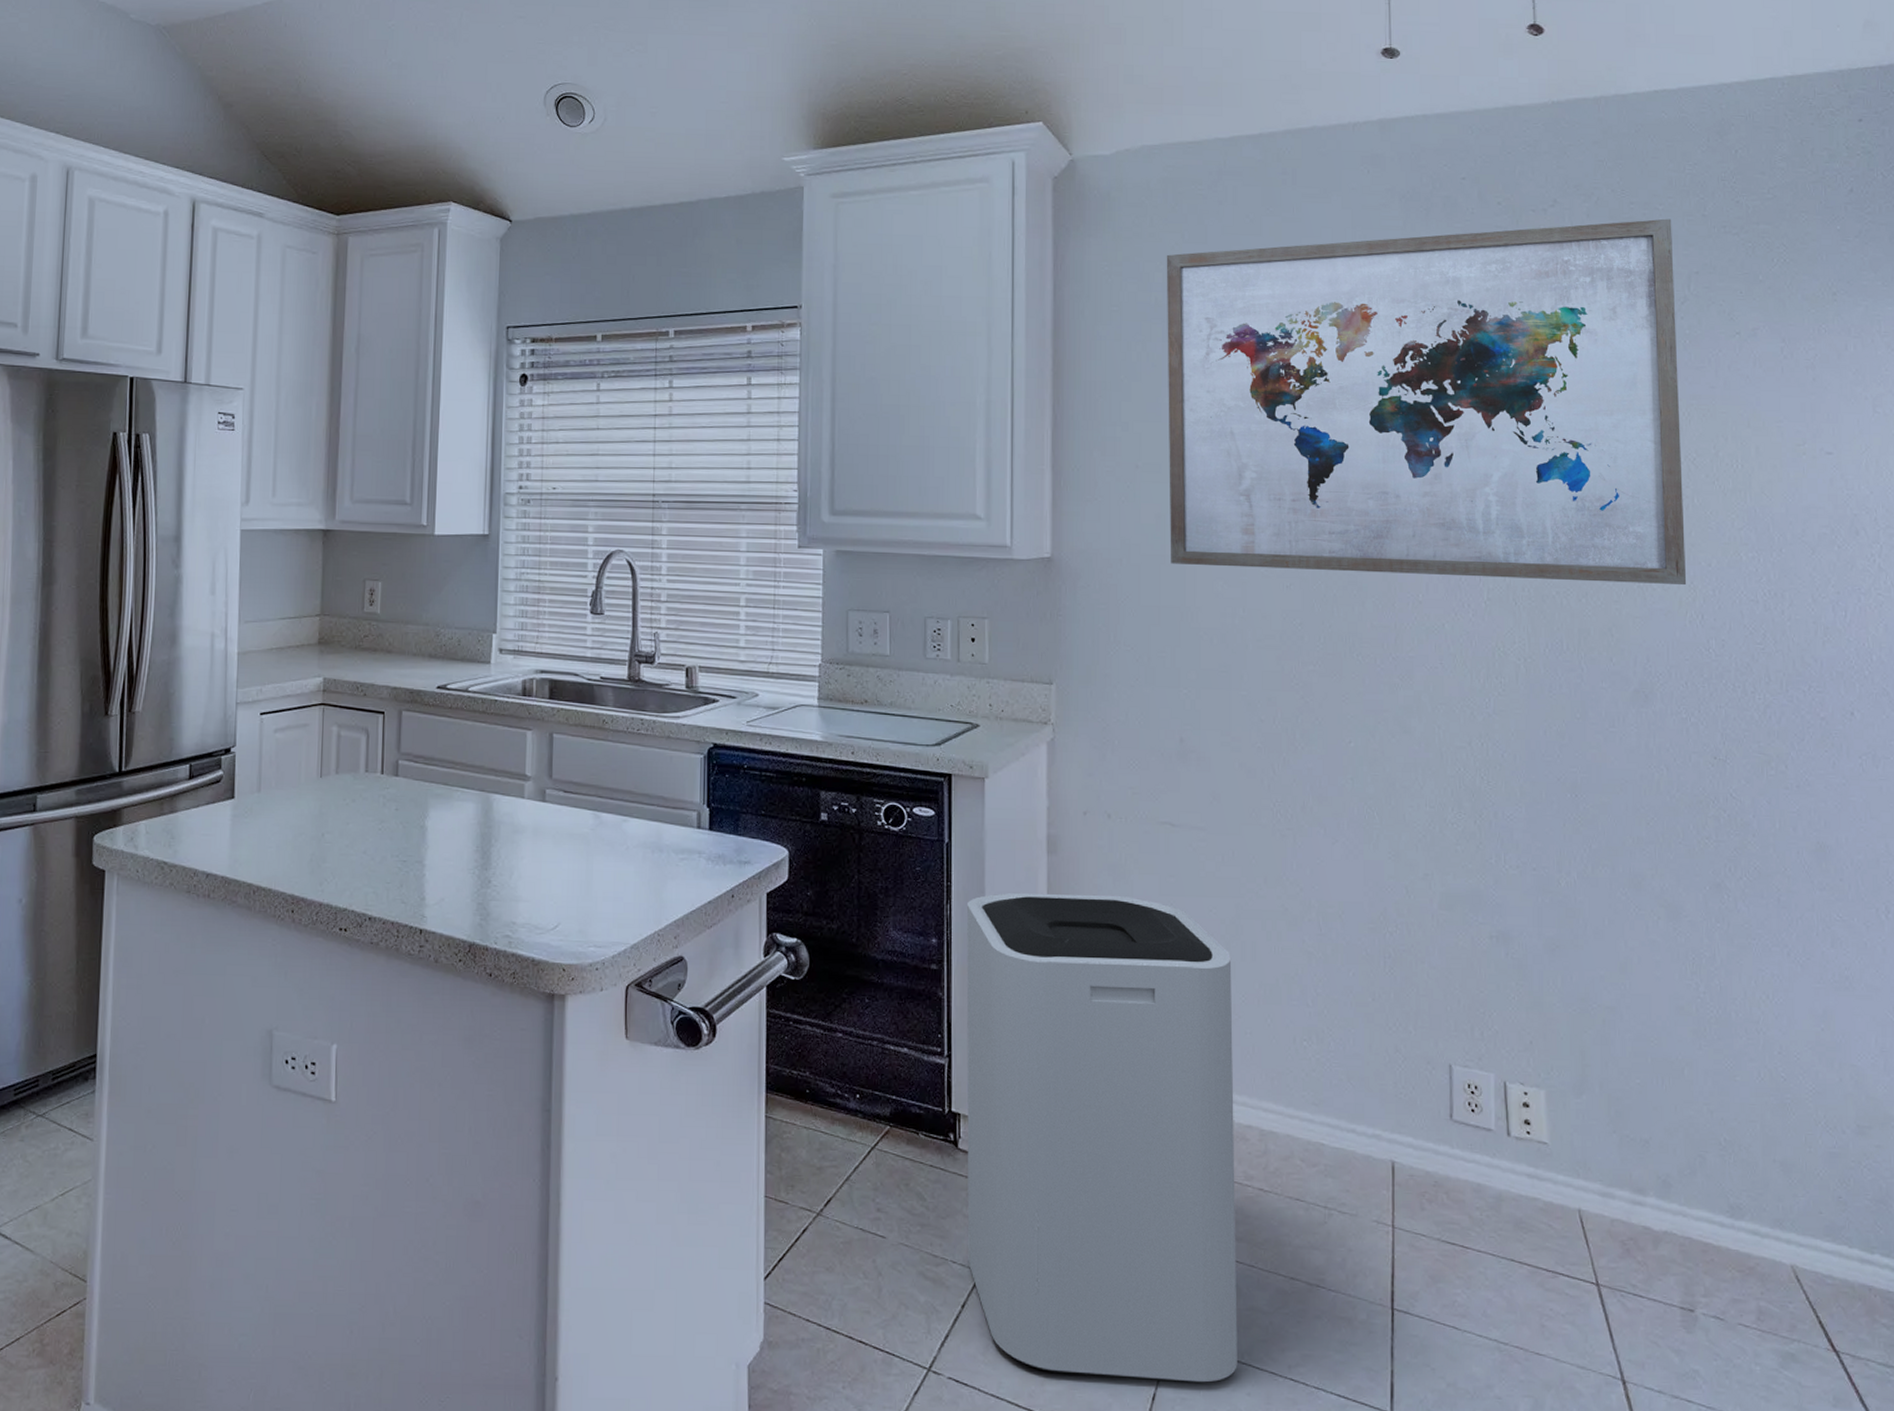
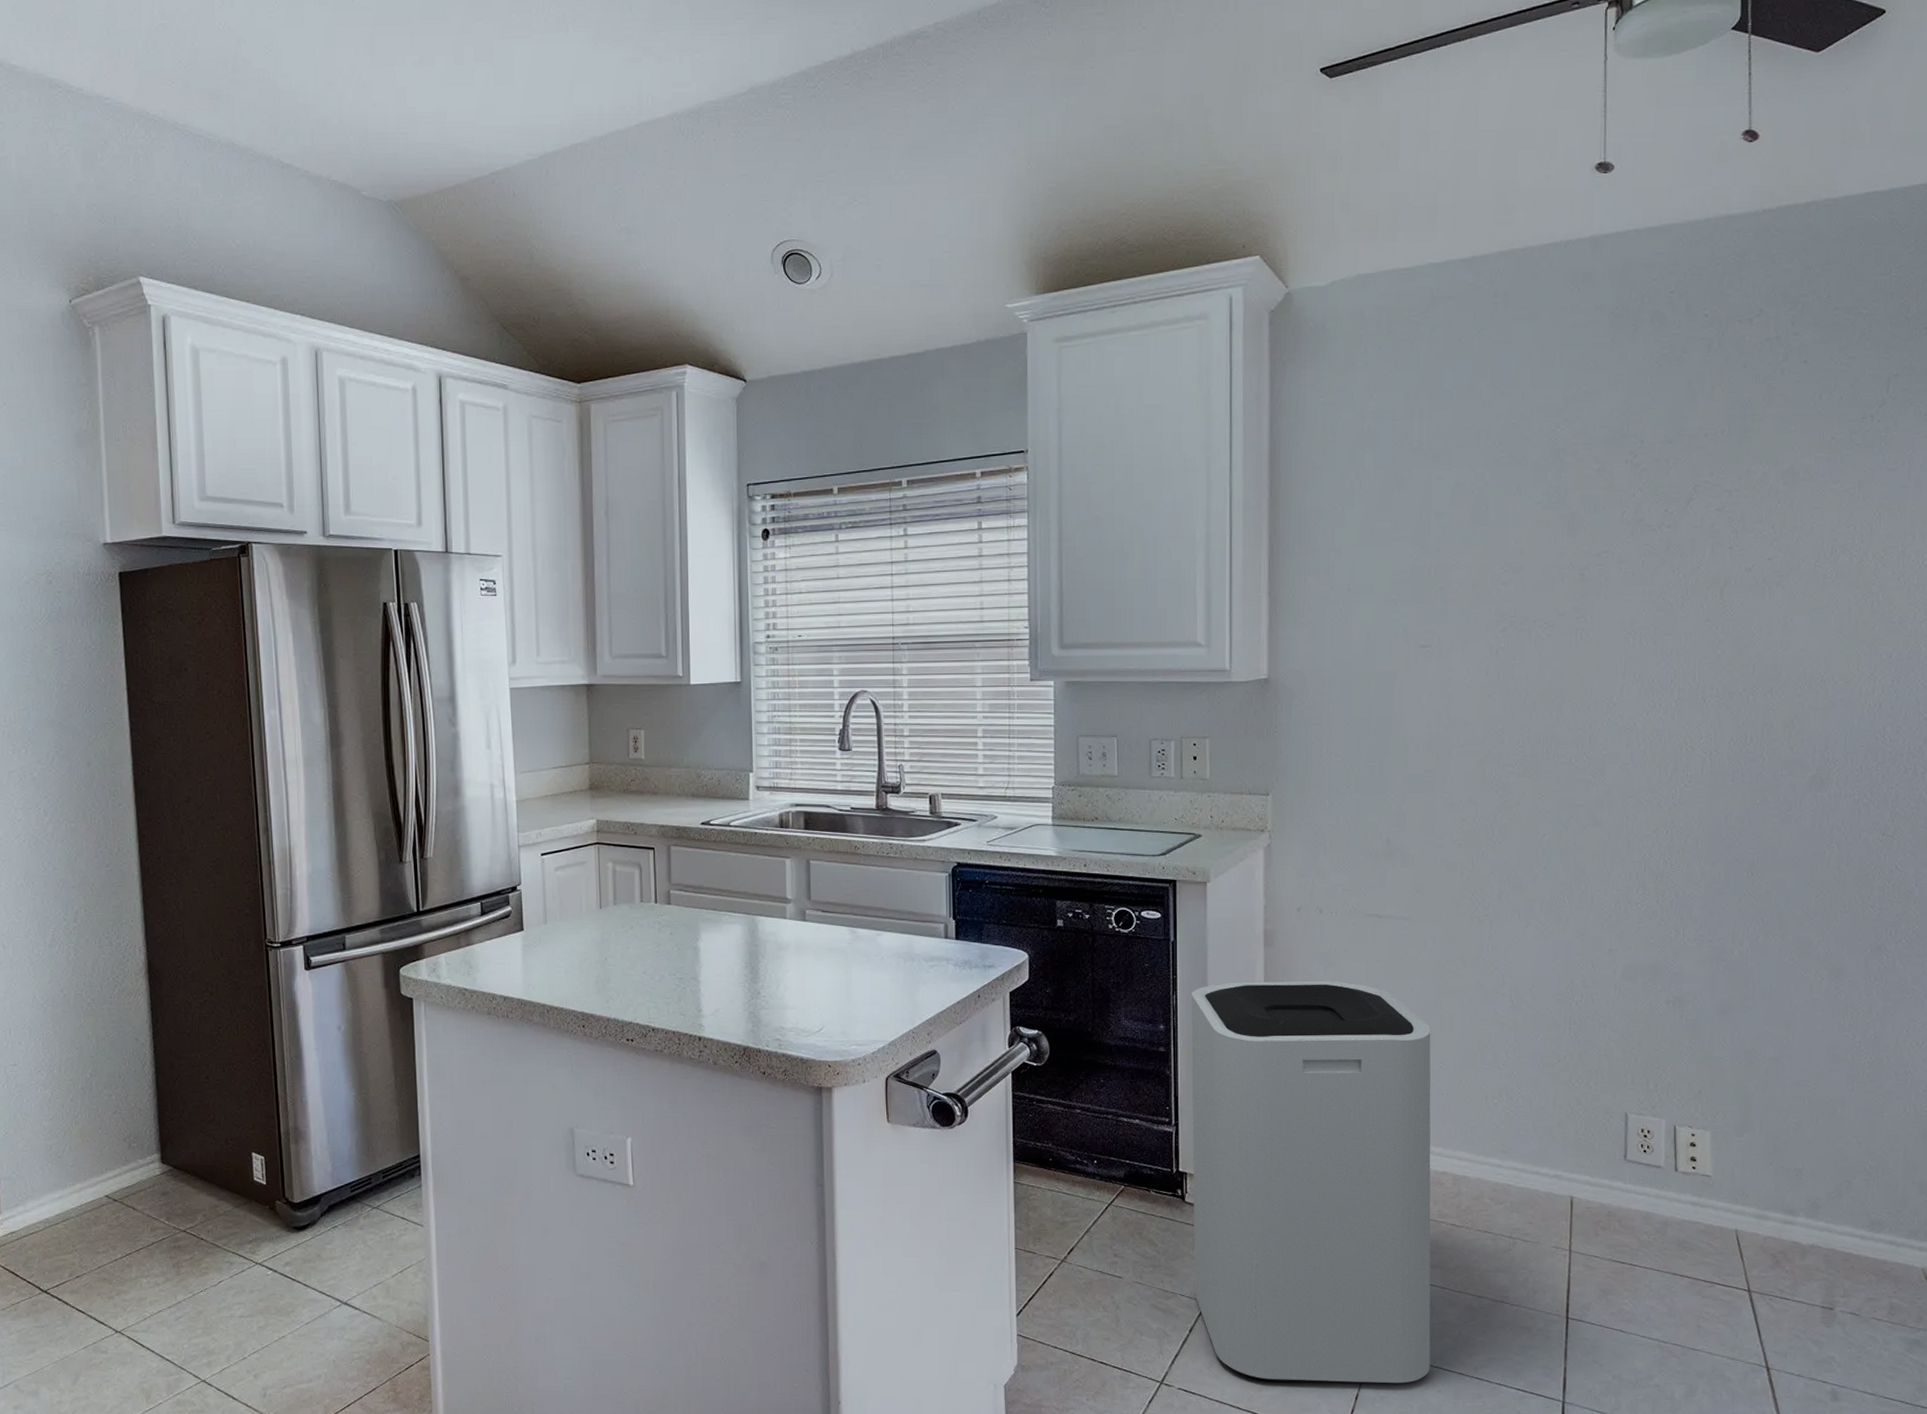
wall art: present [1166,218,1687,585] -> none [1379,322,1875,680]

